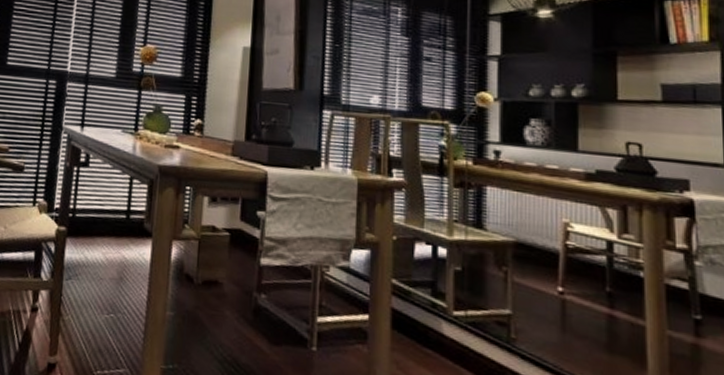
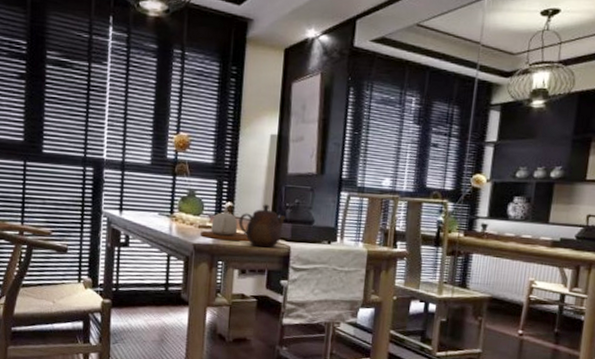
tea set: none [167,127,220,165] -> present [201,209,249,242]
teapot: none [208,122,261,173] -> present [238,204,285,248]

